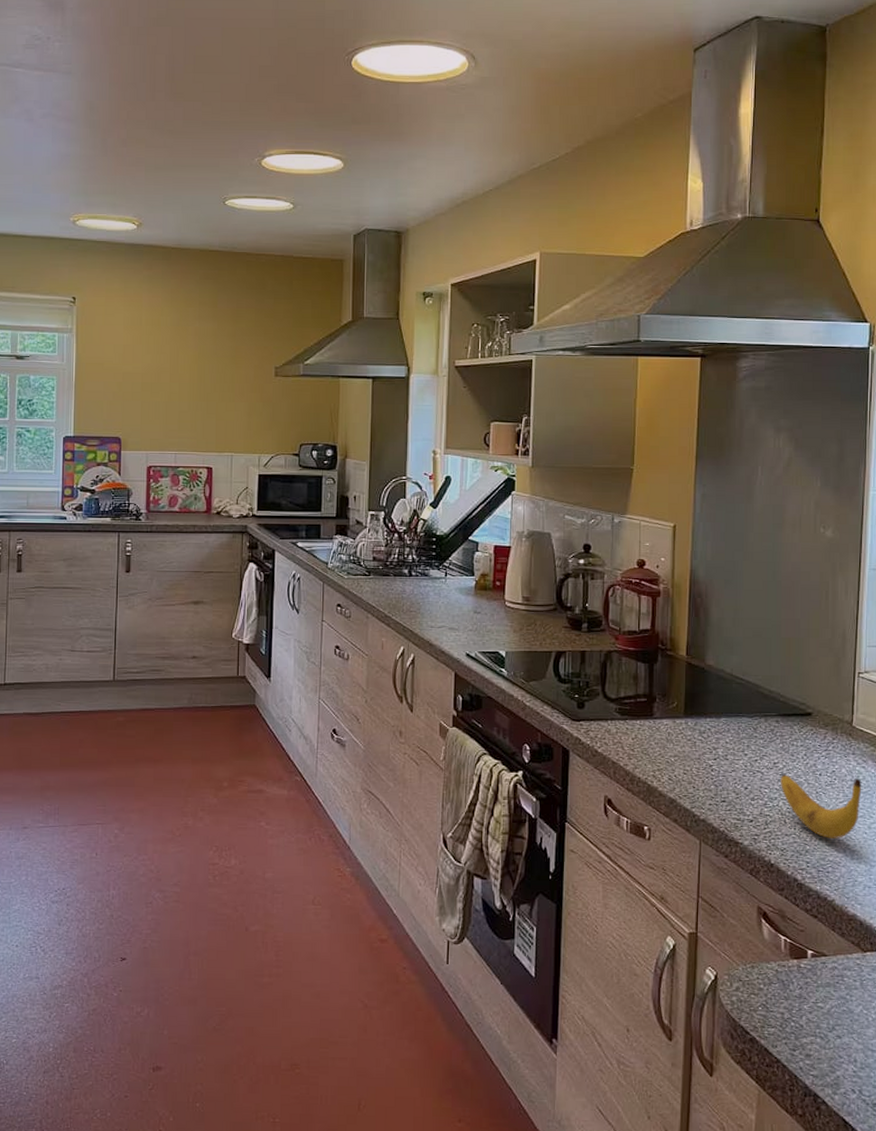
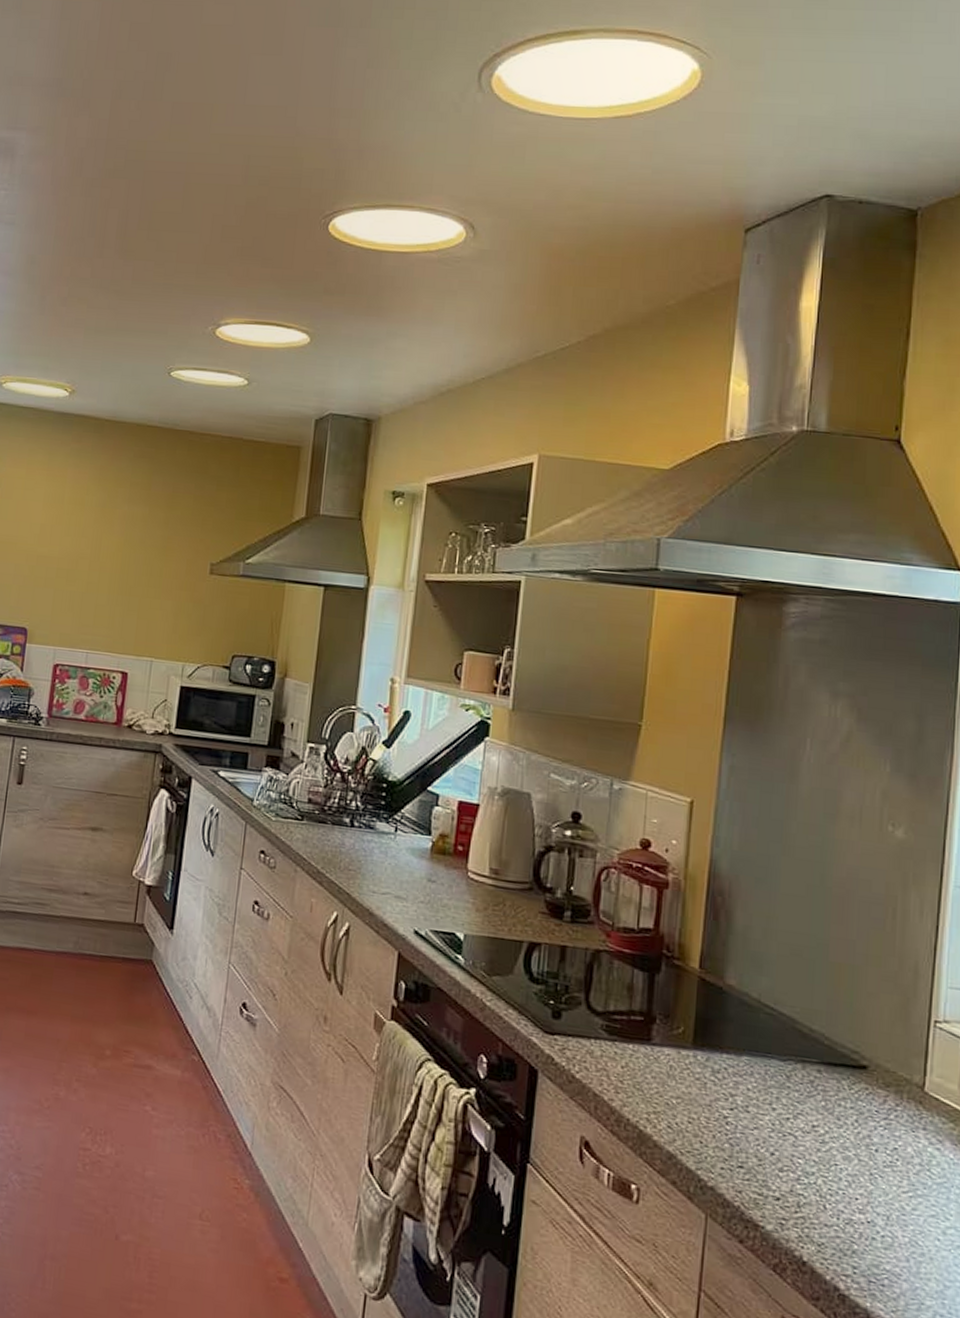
banana: present [781,774,862,839] -> none [820,1142,935,1242]

